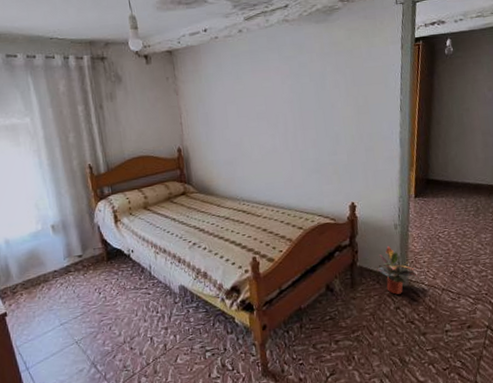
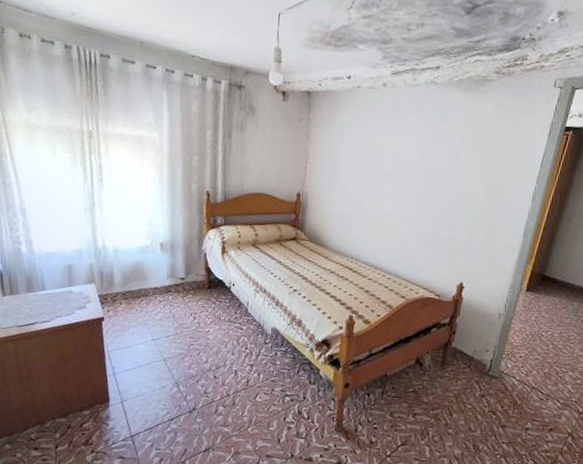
potted plant: present [376,246,418,295] -> none [470,333,510,383]

